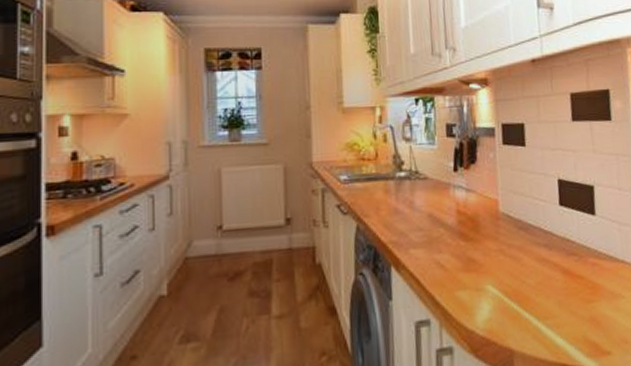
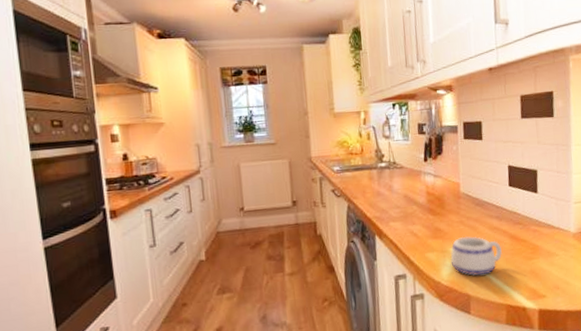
mug: none [487,269,554,324] -> present [450,236,503,276]

